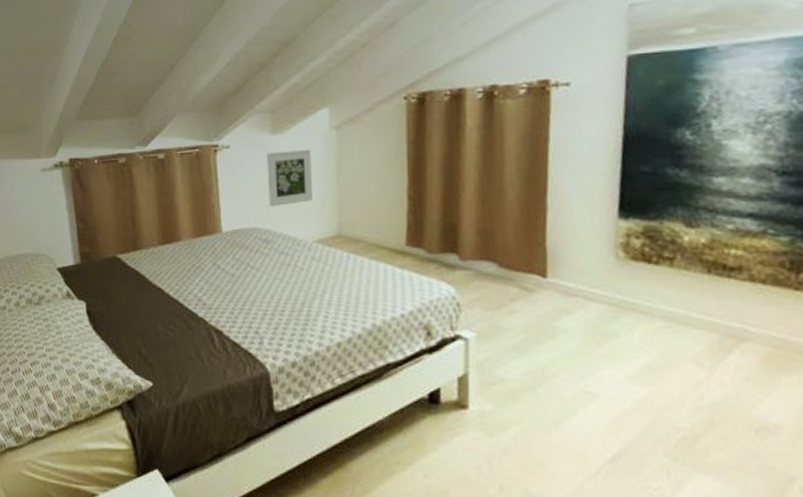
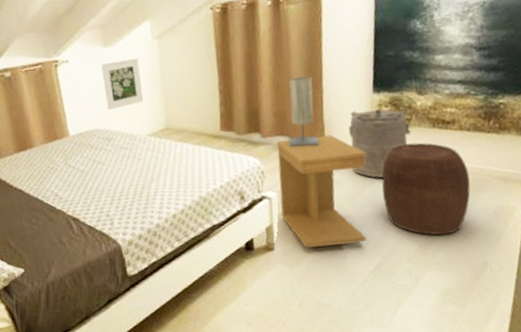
side table: none [480,266,606,418] -> present [277,135,367,248]
table lamp: none [497,189,538,279] -> present [289,76,319,147]
laundry hamper: none [581,239,676,332] -> present [349,109,413,178]
stool: none [627,291,767,427] -> present [382,142,470,235]

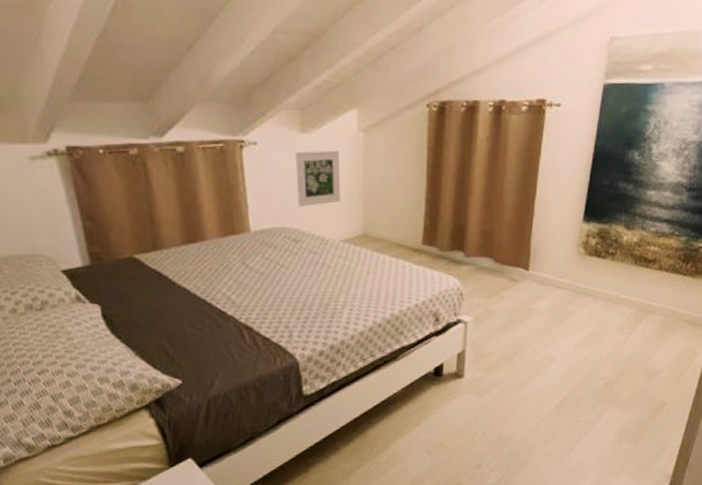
side table: present [277,135,367,248] -> none [475,261,568,377]
table lamp: present [289,76,319,147] -> none [493,195,525,271]
laundry hamper: present [349,109,413,178] -> none [553,238,616,311]
stool: present [382,142,470,235] -> none [577,278,661,374]

